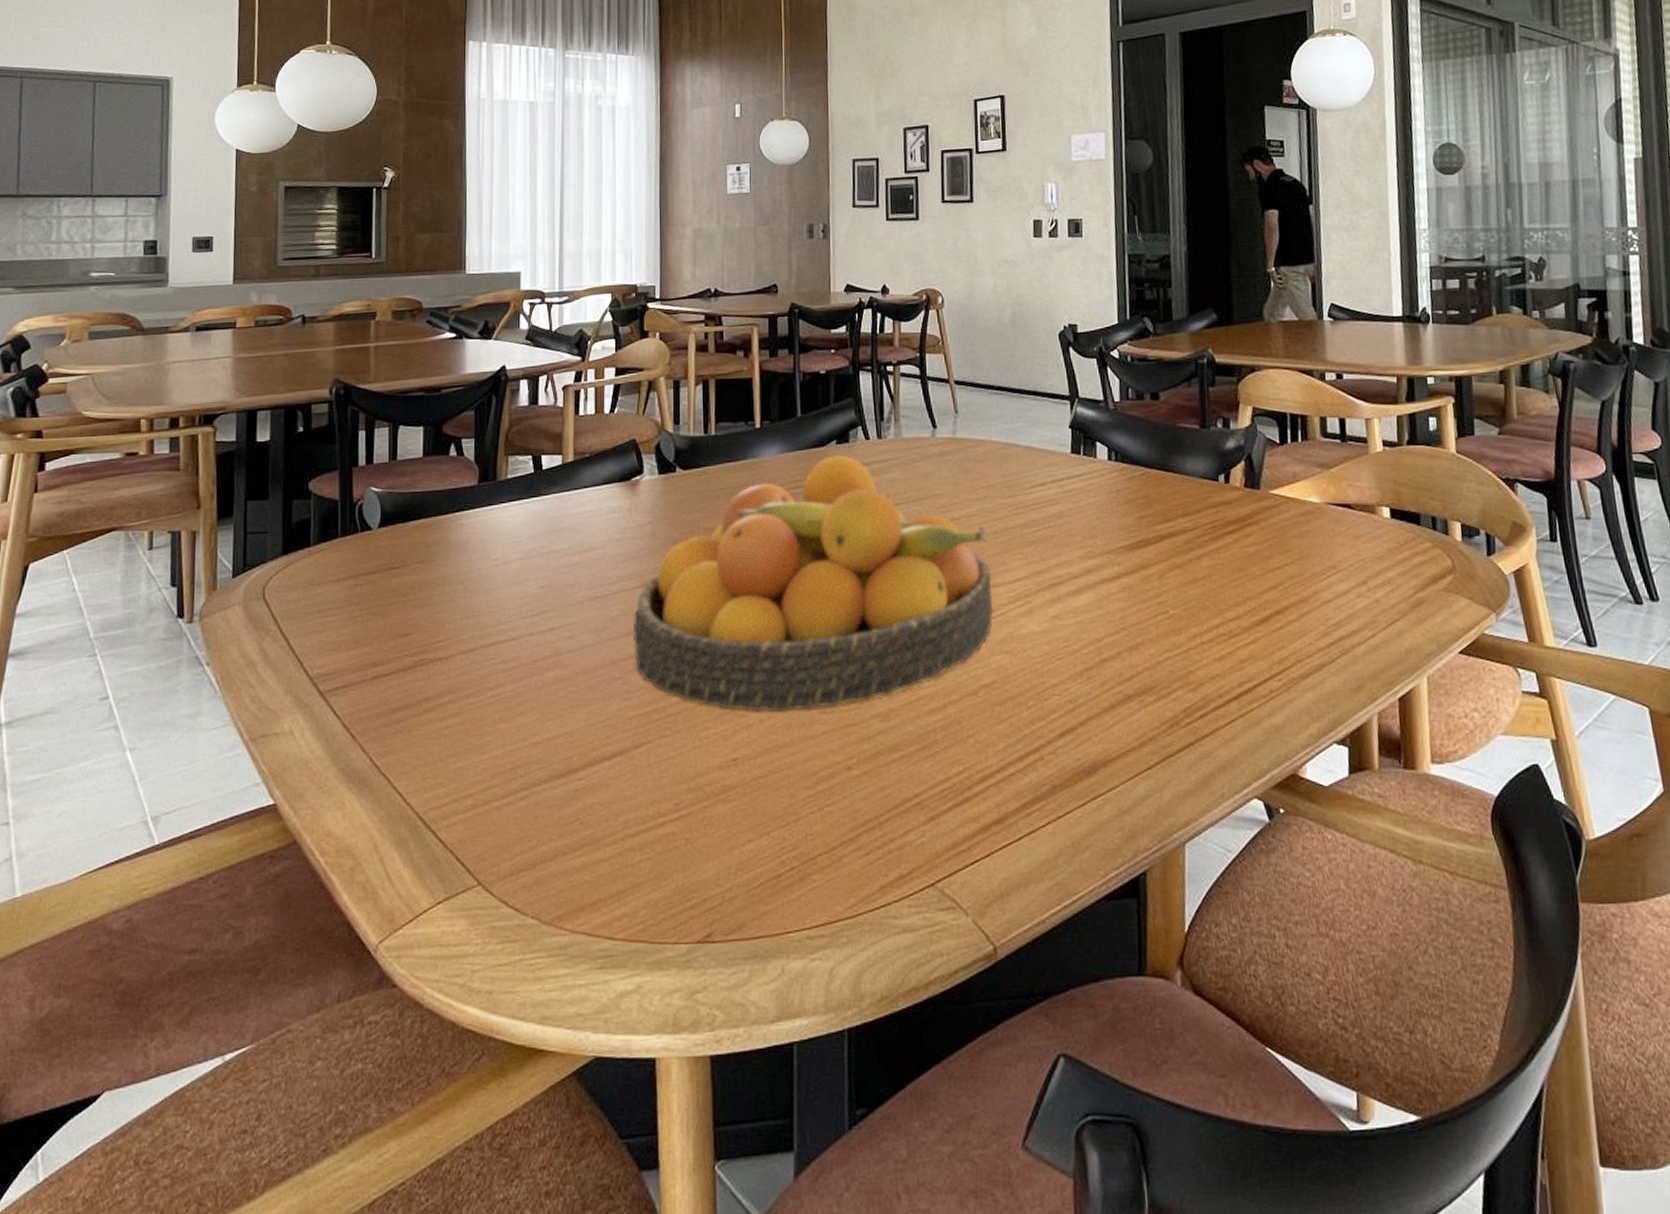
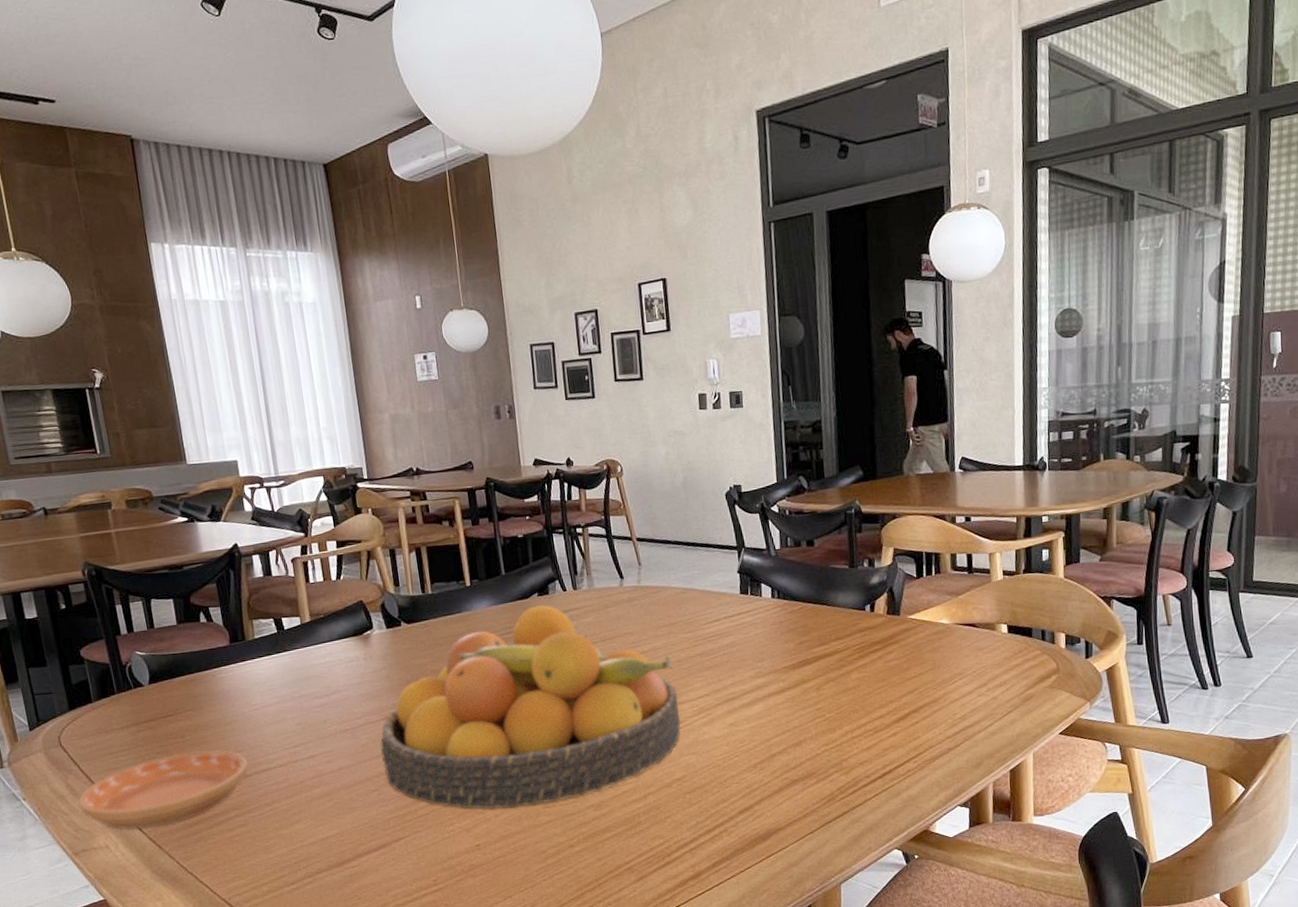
saucer: none [270,615,474,712] -> present [79,751,248,830]

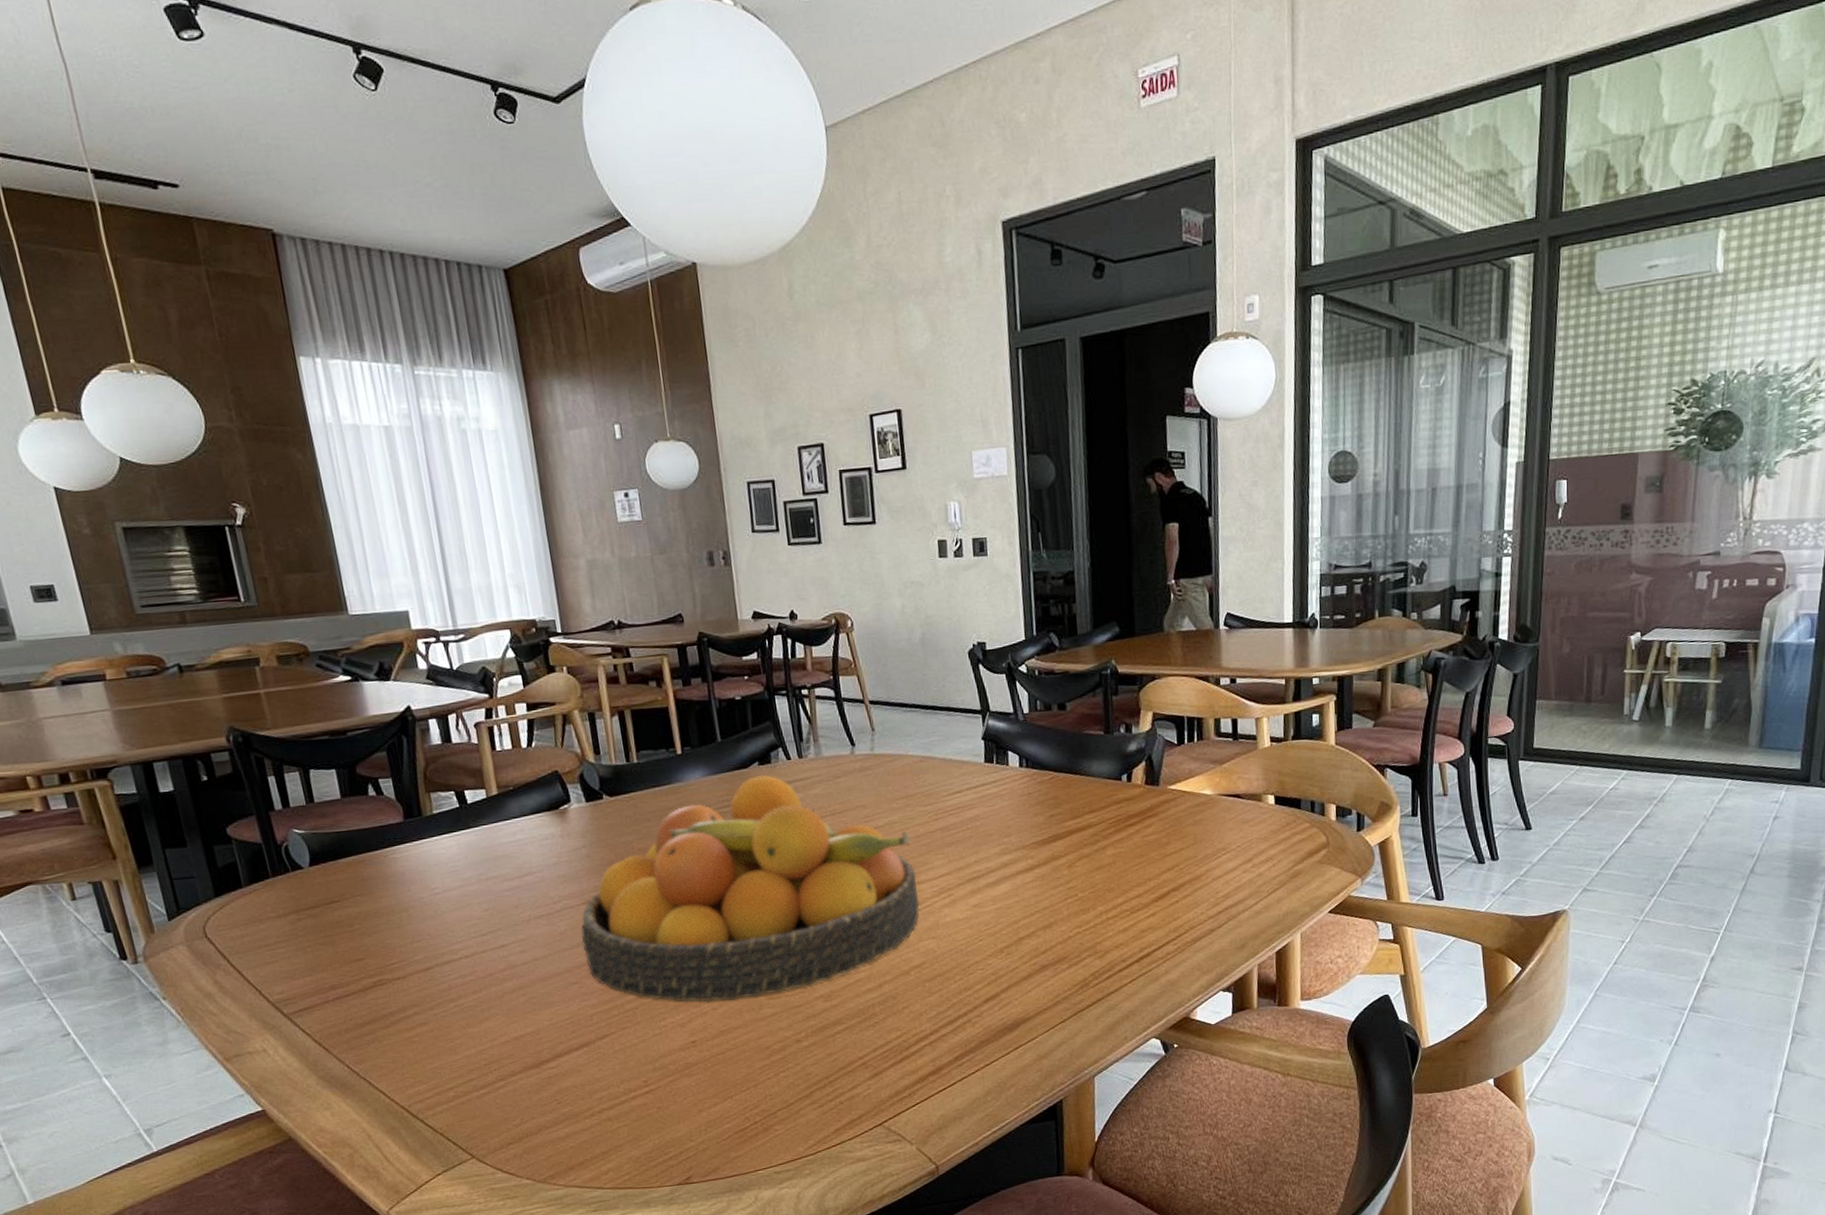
saucer: present [79,751,248,830] -> none [229,941,428,1031]

